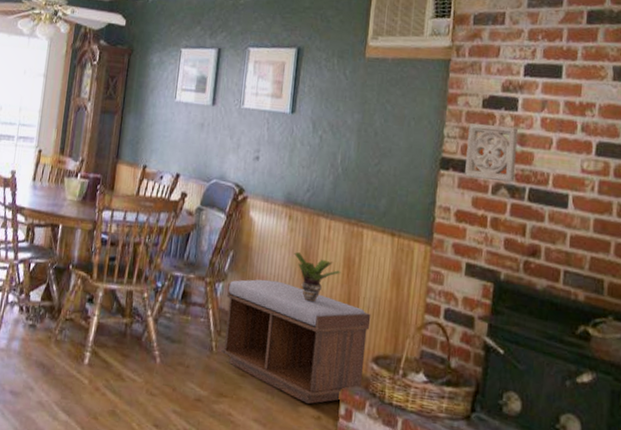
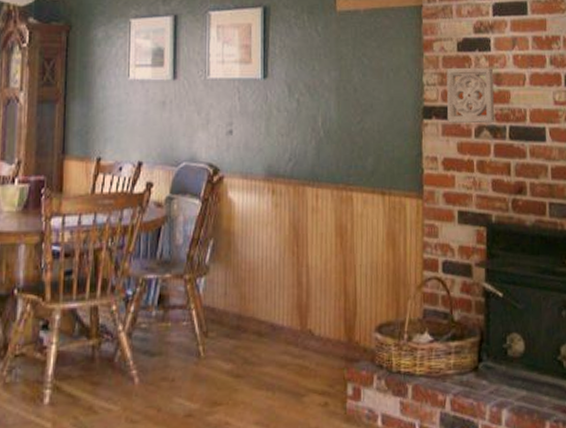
bench: present [221,279,371,405] -> none [210,264,370,393]
potted plant: present [294,252,341,302] -> none [281,229,334,280]

